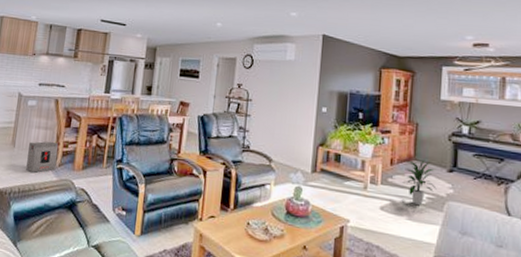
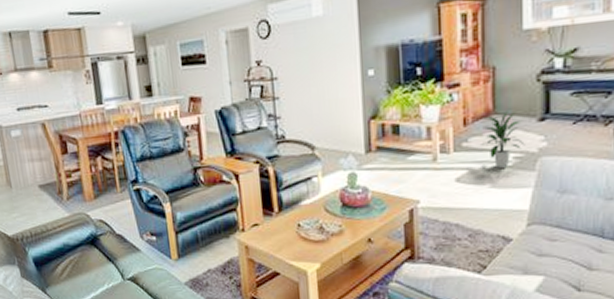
box: present [26,141,59,173] -> none [27,173,65,212]

